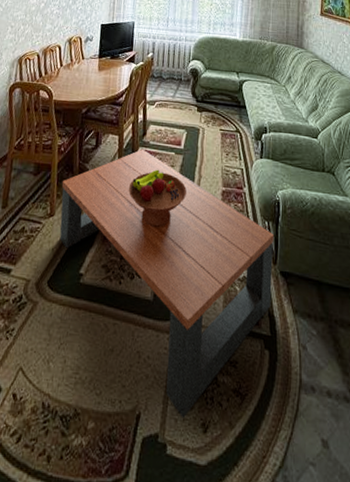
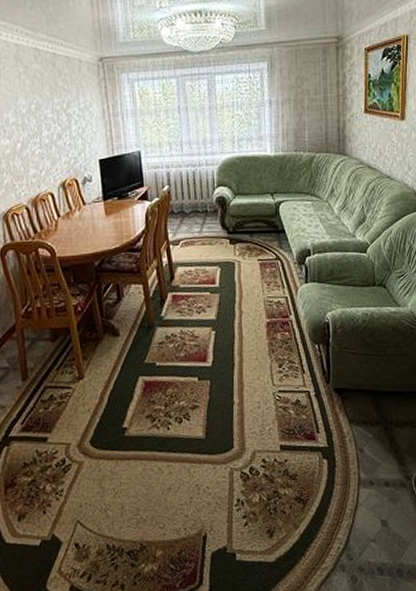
coffee table: present [59,149,274,419] -> none [85,295,327,530]
fruit bowl: present [128,169,187,227] -> none [162,312,228,370]

